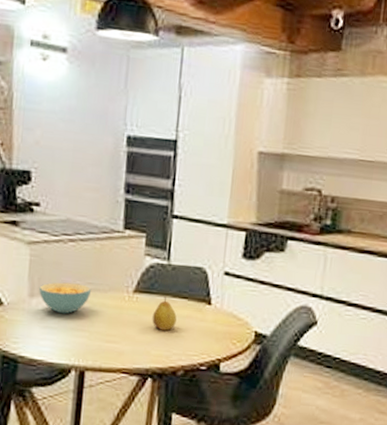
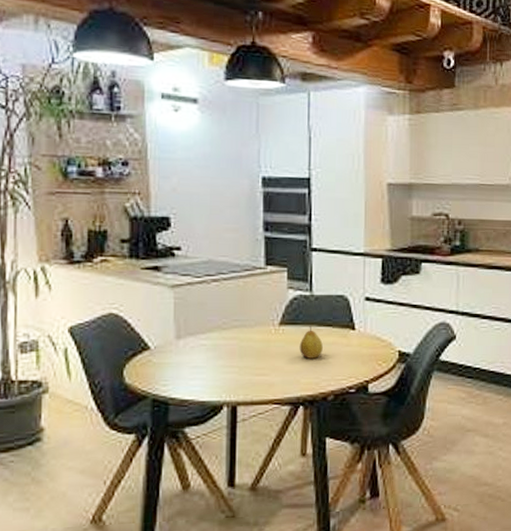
cereal bowl: present [39,282,92,314] -> none [186,322,238,352]

